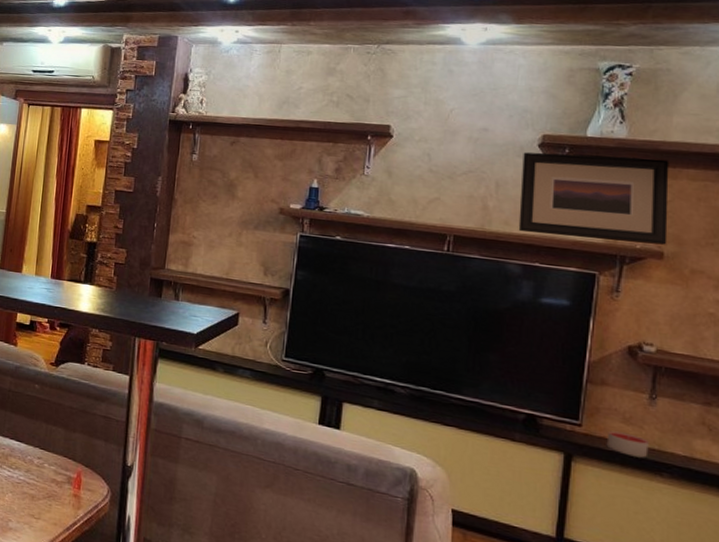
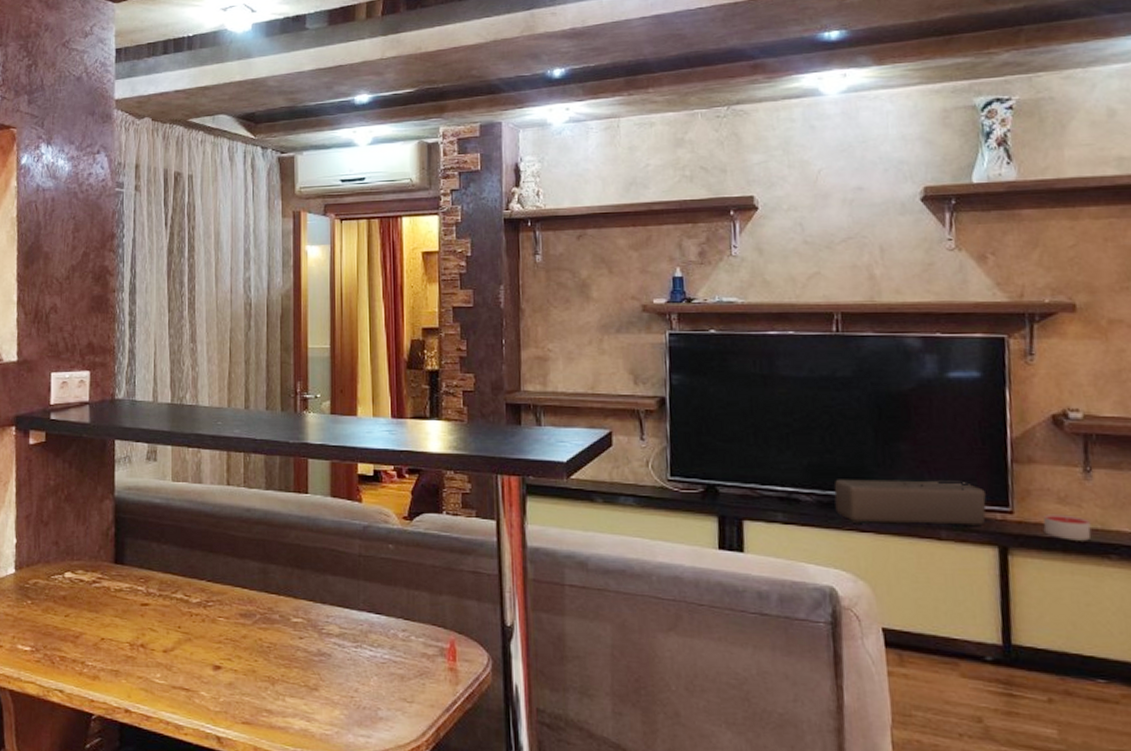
decorative box: none [425,377,559,434] -> present [834,479,986,527]
picture frame: present [518,152,668,245] -> none [905,199,1078,300]

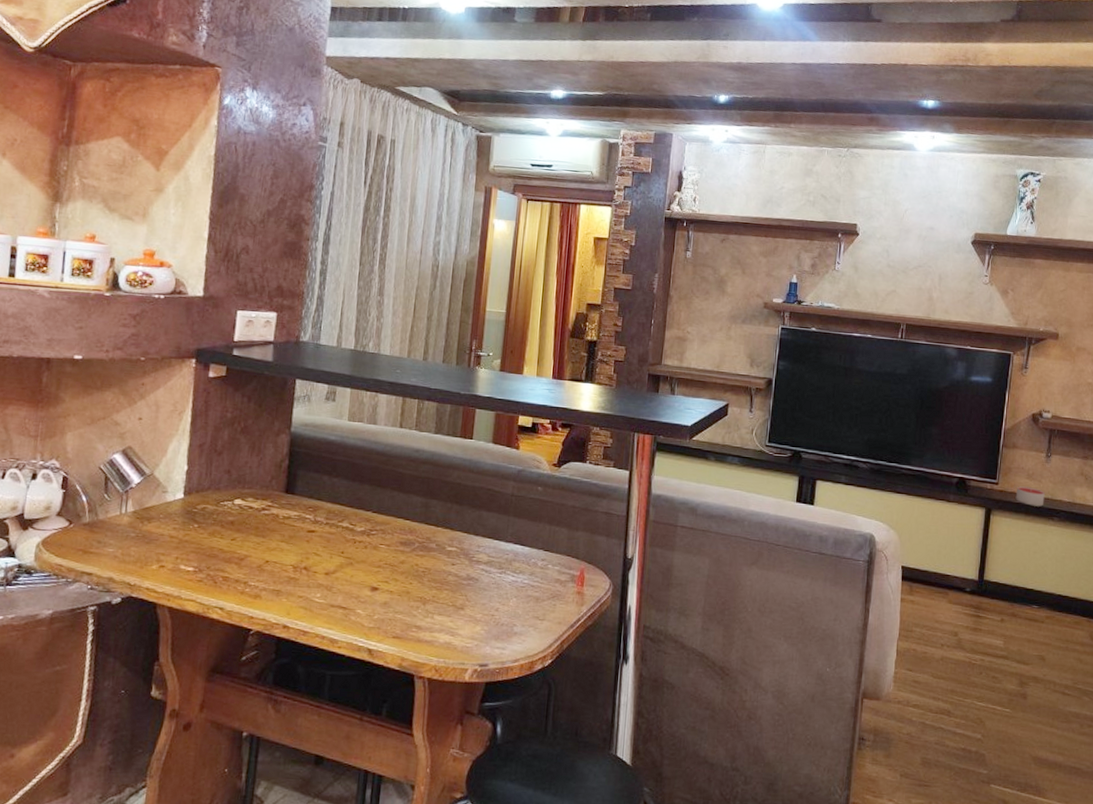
decorative box: present [834,479,986,527] -> none [882,452,983,493]

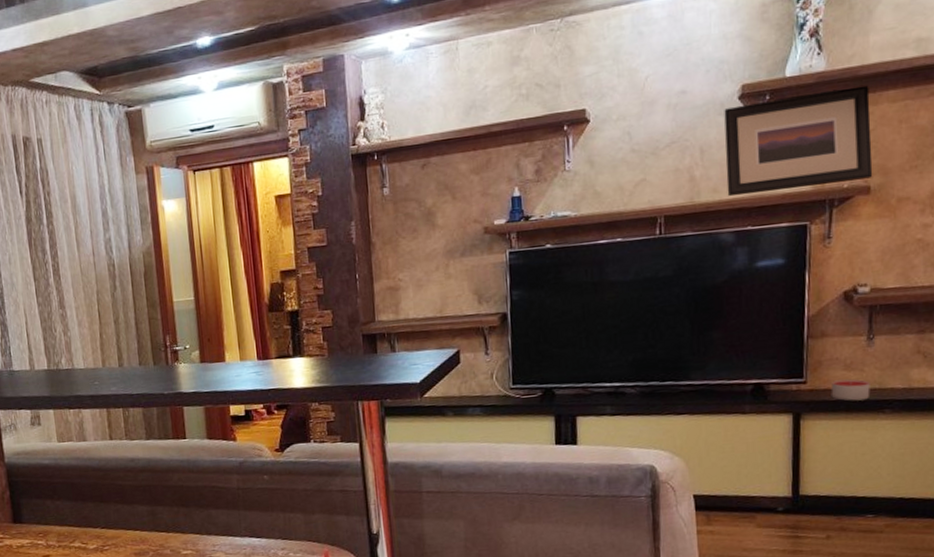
picture frame: none [955,249,1064,327] -> present [724,85,873,197]

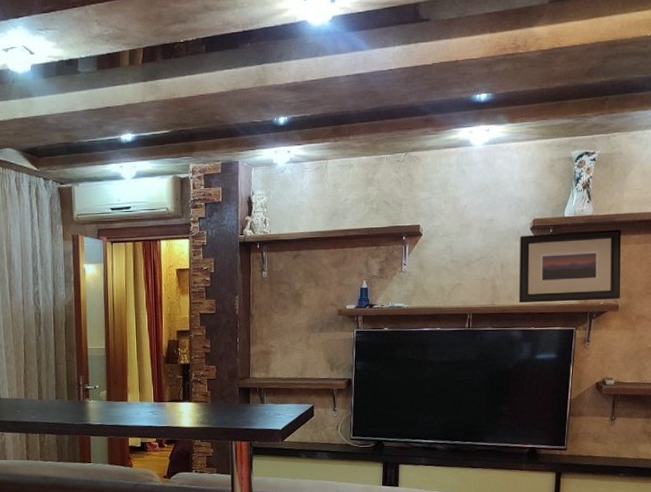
candle: present [830,379,870,401] -> none [583,449,611,466]

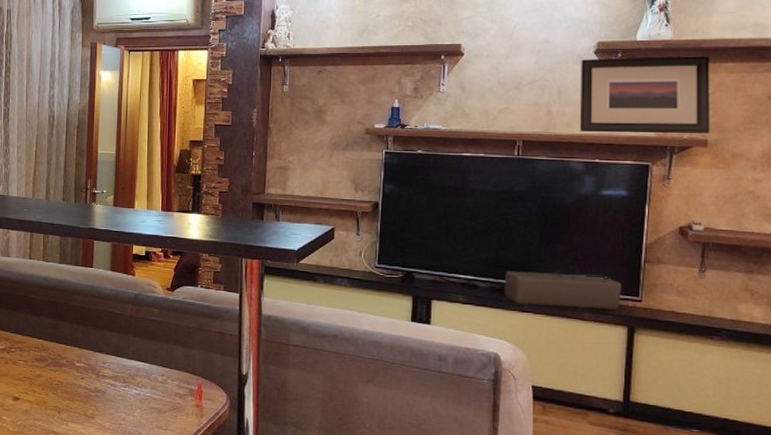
decorative box: none [459,430,551,462] -> present [504,271,622,311]

